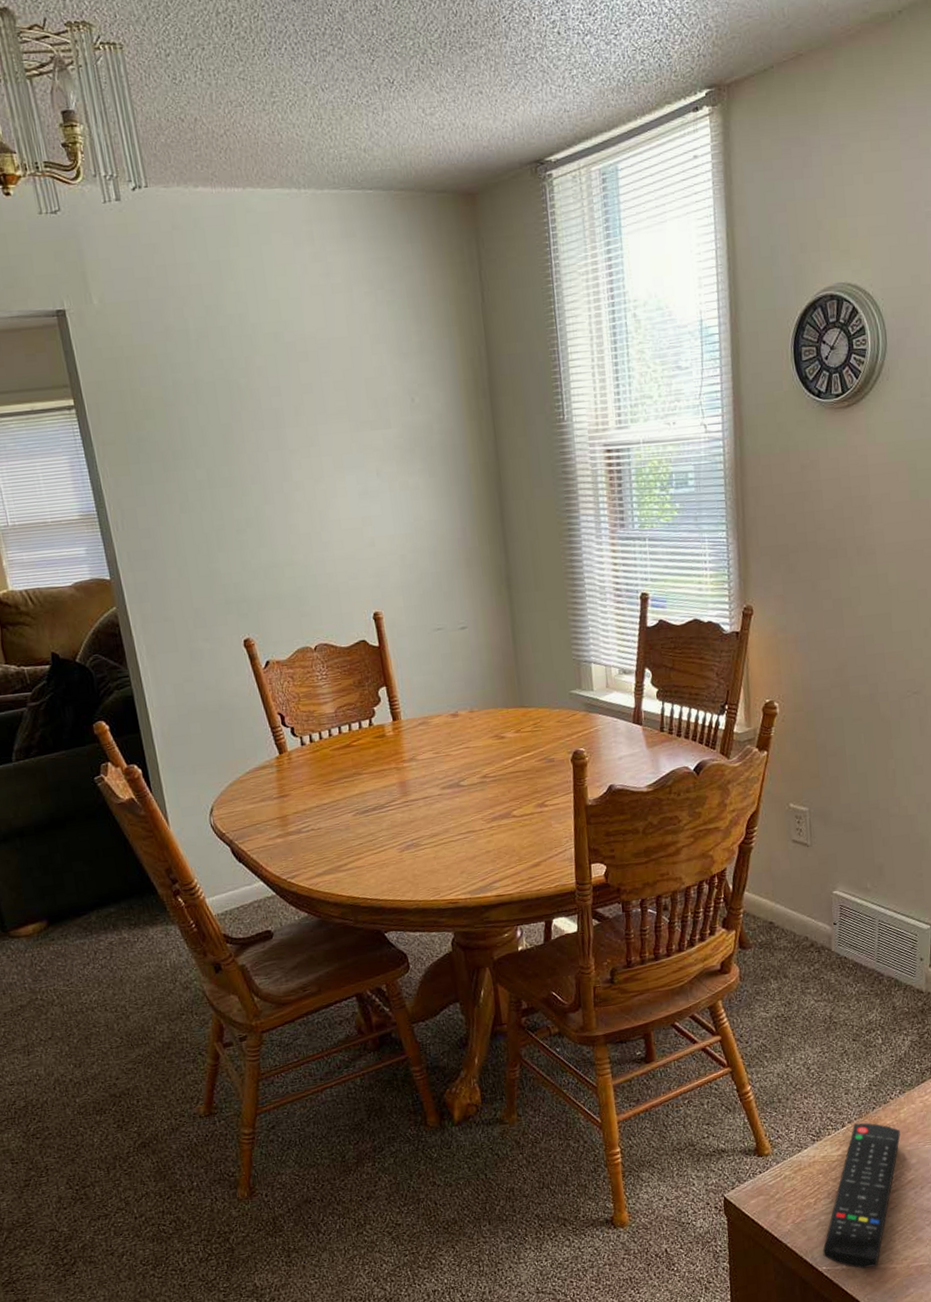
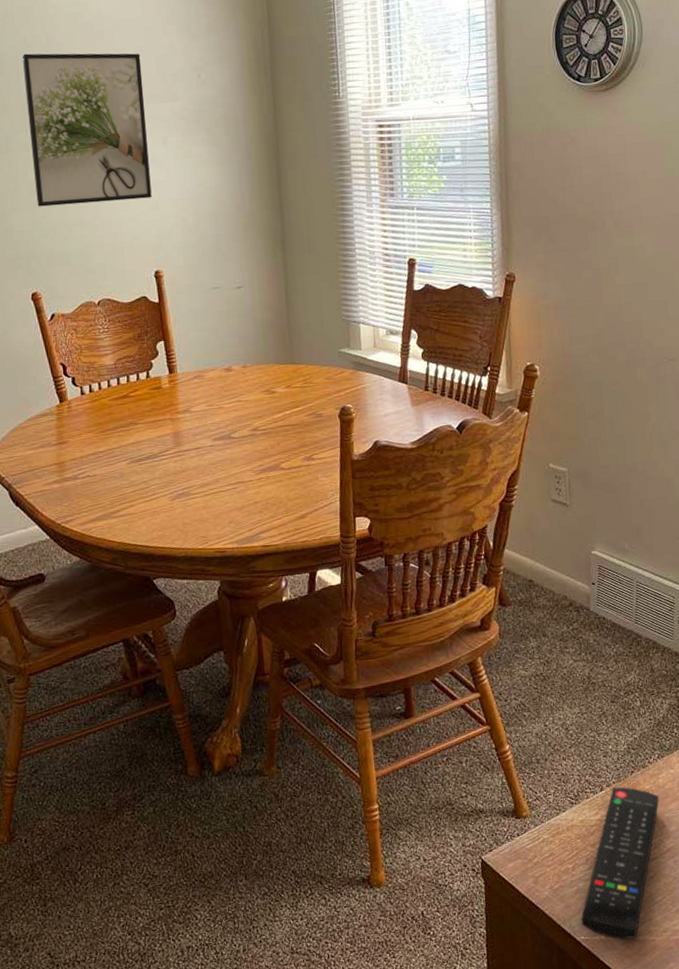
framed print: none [219,376,367,547] -> present [21,53,152,207]

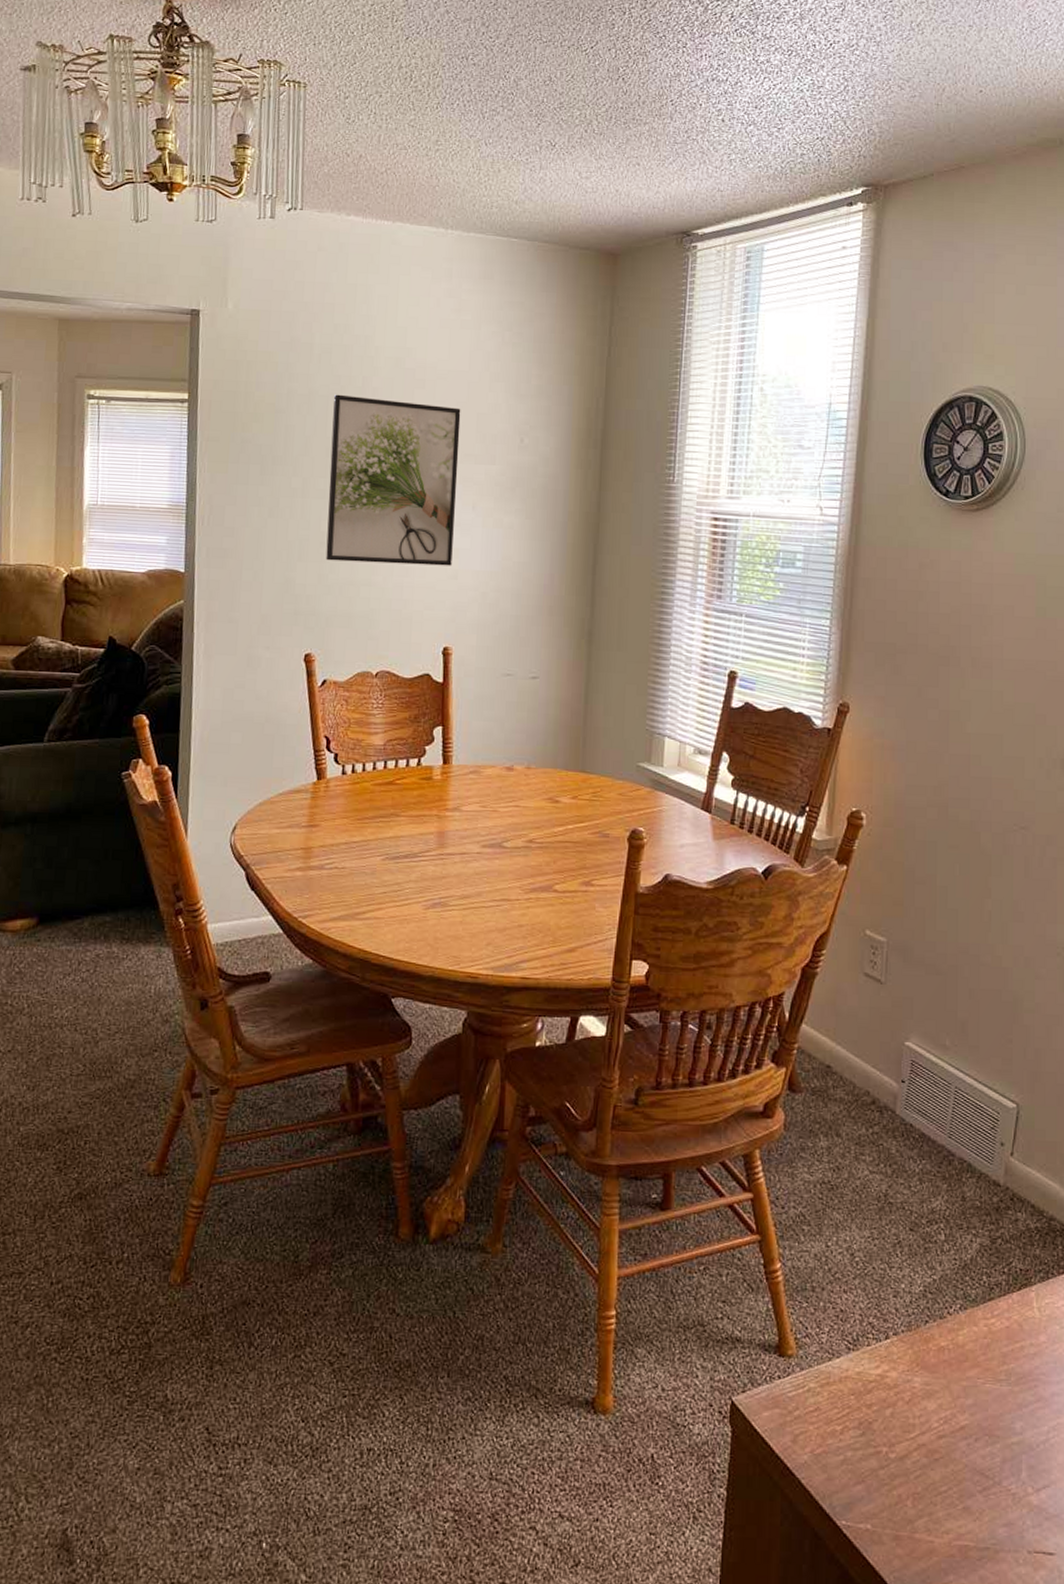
remote control: present [581,787,659,940] -> none [844,1337,956,1535]

